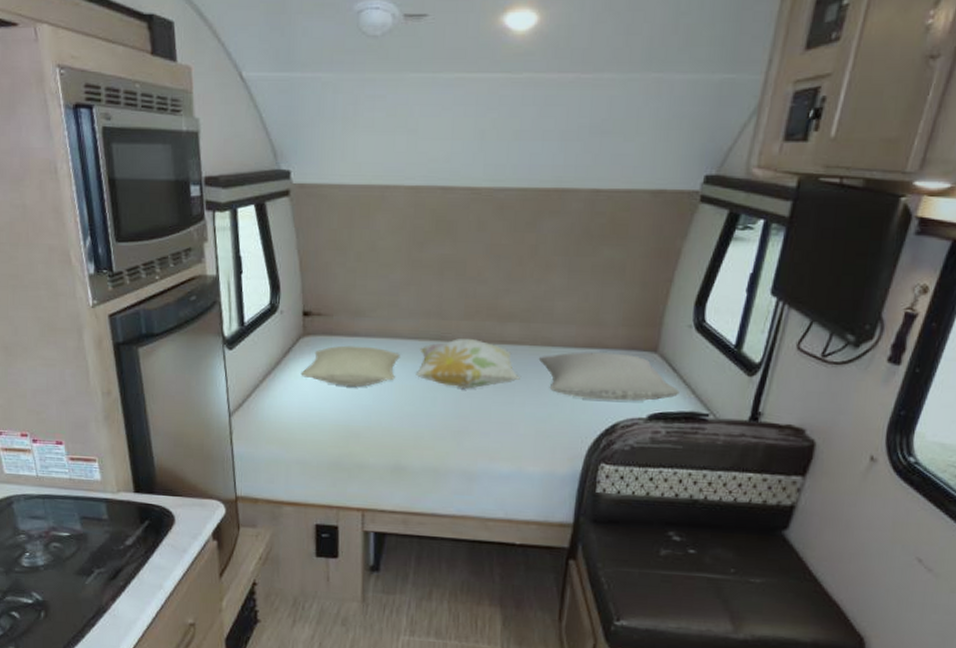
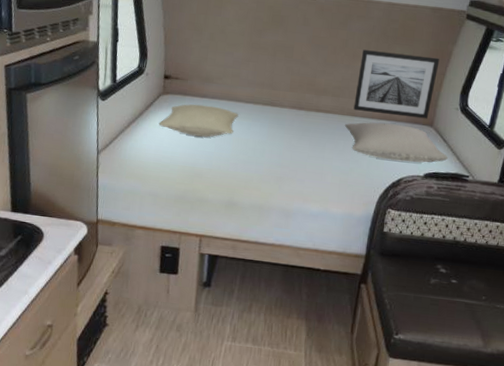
decorative pillow: present [415,339,520,389] -> none [249,105,330,145]
wall art: none [549,256,665,343] -> present [353,49,440,119]

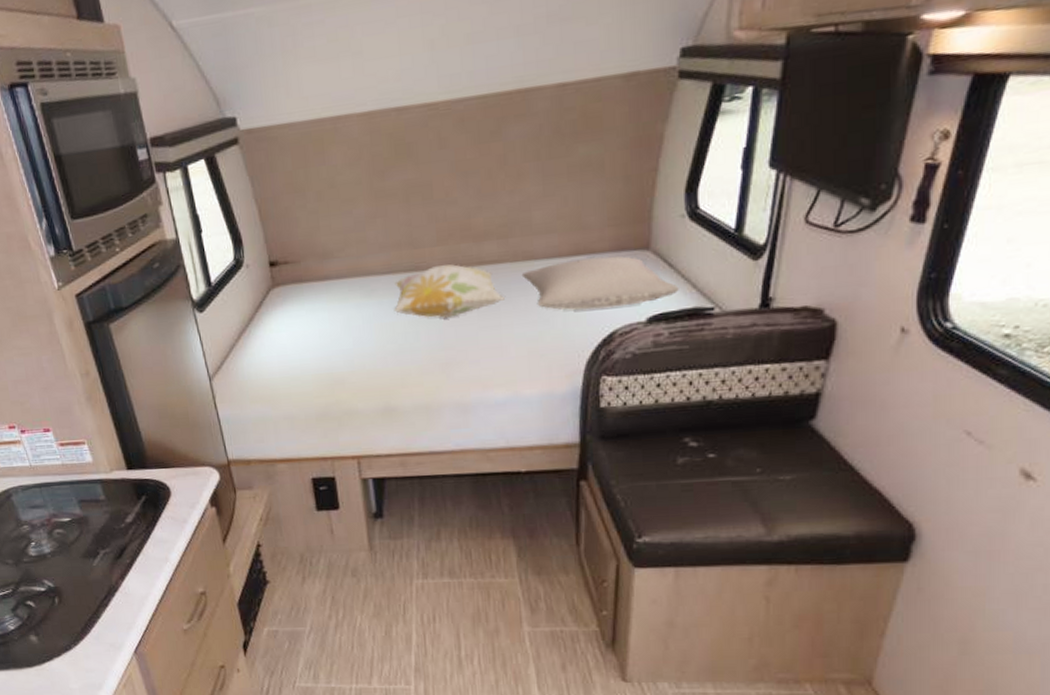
pillow: present [158,104,239,137] -> none [275,288,375,334]
decorative pillow: none [249,105,330,145] -> present [394,264,505,318]
wall art: present [353,49,440,119] -> none [529,147,647,251]

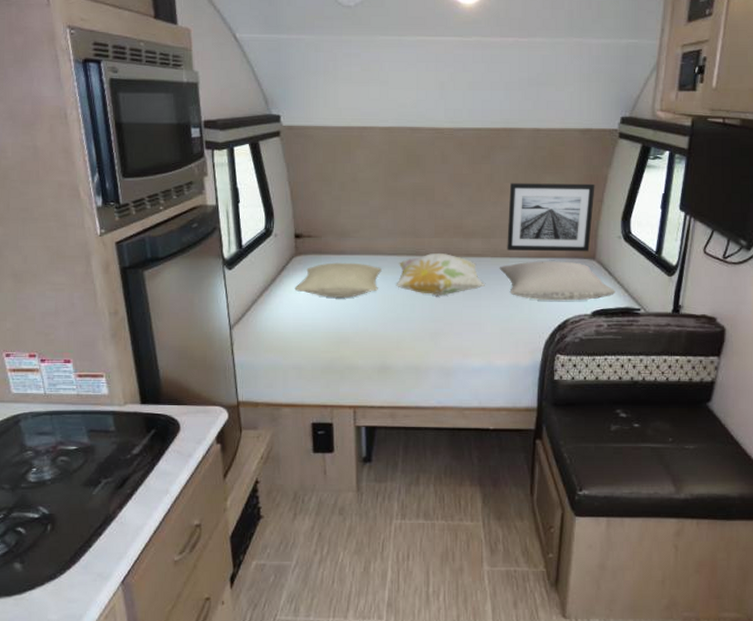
pillow: none [275,288,375,334] -> present [294,262,382,298]
wall art: none [529,147,647,251] -> present [507,183,595,252]

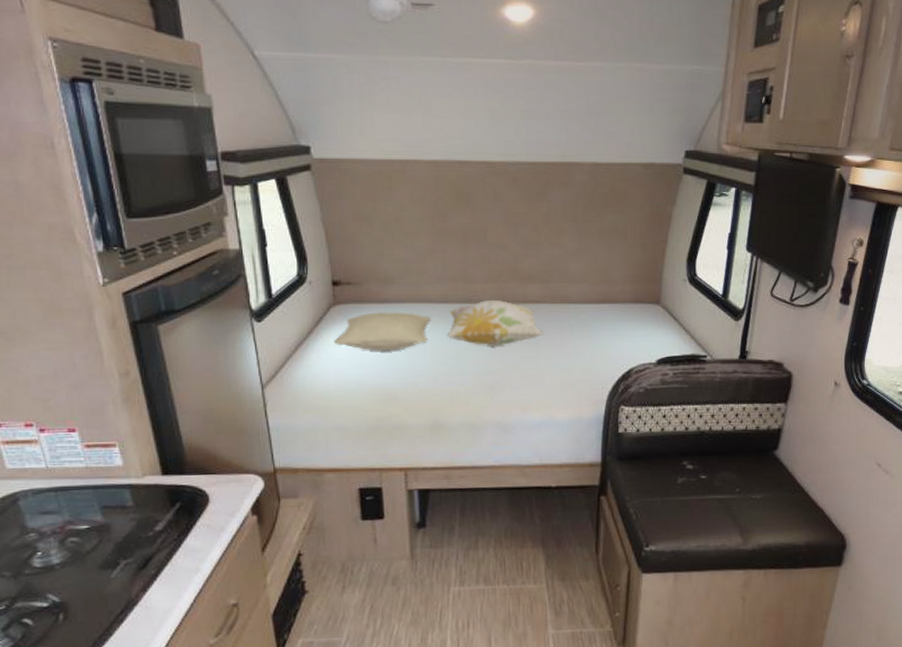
pillow: present [499,261,616,301] -> none [558,306,681,349]
wall art: present [507,183,595,252] -> none [566,223,659,297]

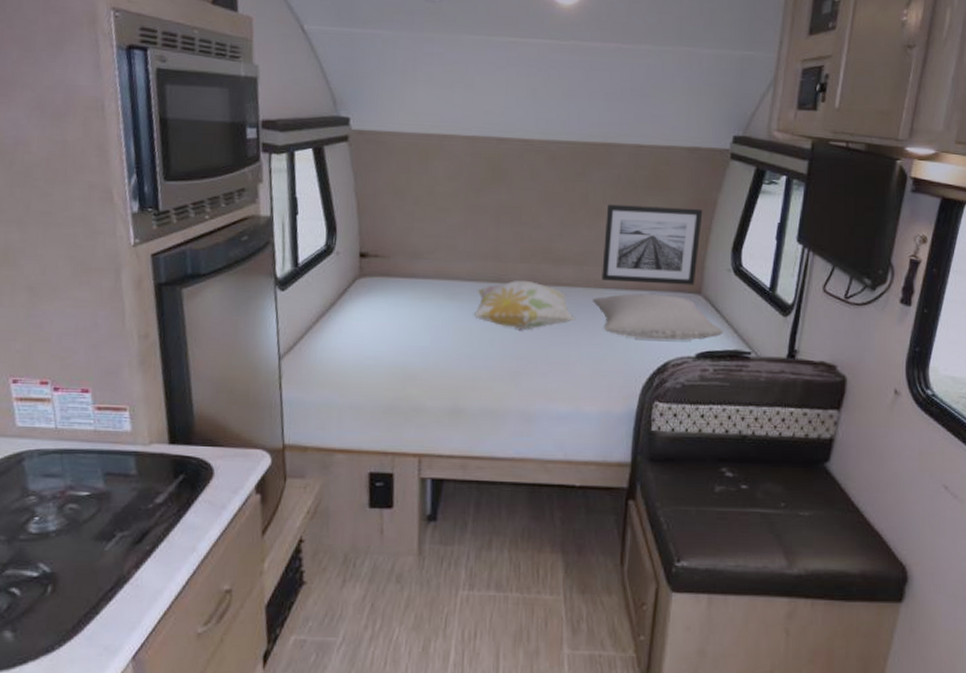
pillow: present [334,312,431,351] -> none [356,287,458,328]
pillow: none [558,306,681,349] -> present [592,294,723,341]
wall art: none [566,223,659,297] -> present [602,204,703,285]

